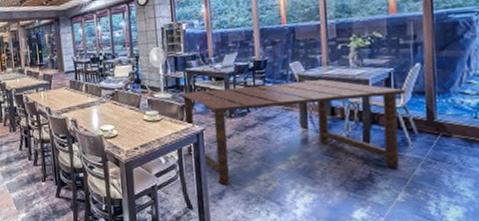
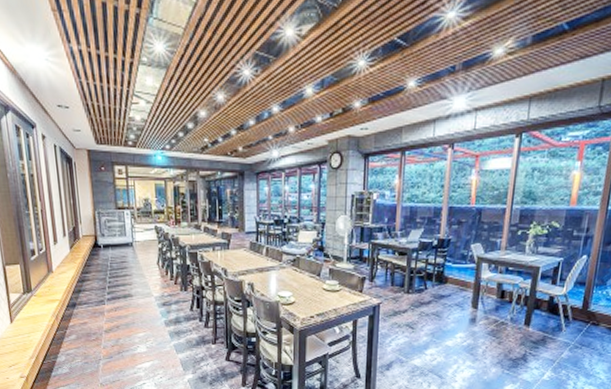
dining table: present [178,79,406,185] -> none [360,263,570,357]

